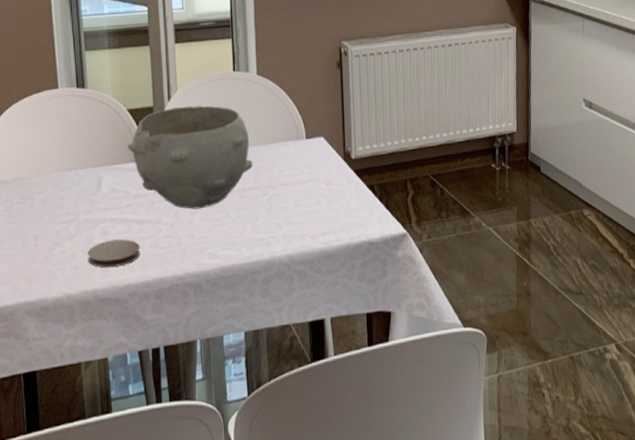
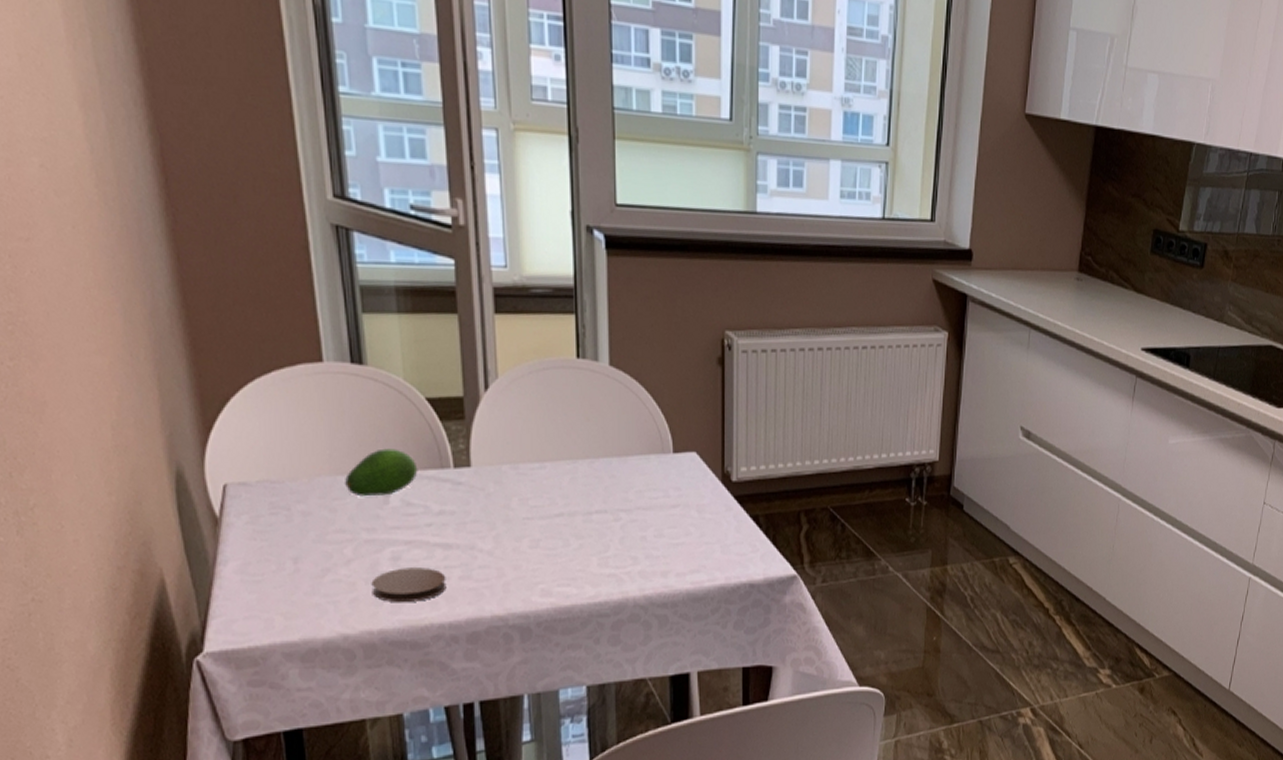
fruit: none [70,149,121,187] -> present [344,448,418,497]
bowl: present [127,105,253,209] -> none [426,399,601,534]

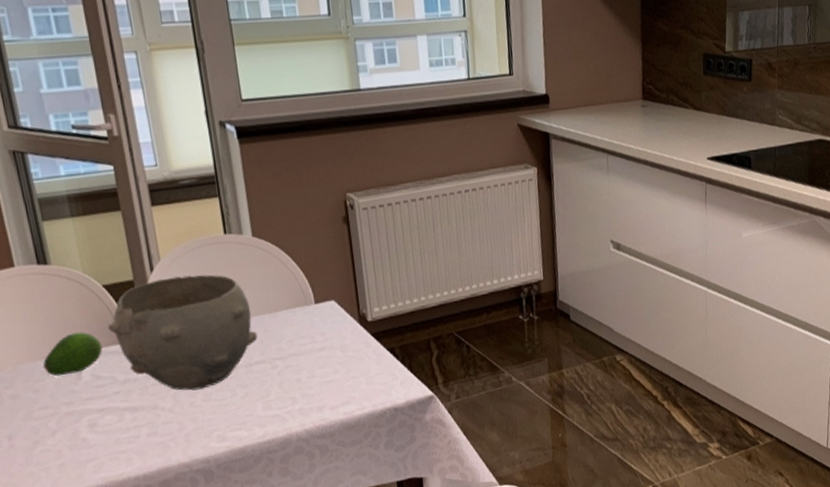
coaster: present [371,568,447,603] -> none [74,429,138,463]
bowl: none [426,399,601,534] -> present [107,274,258,391]

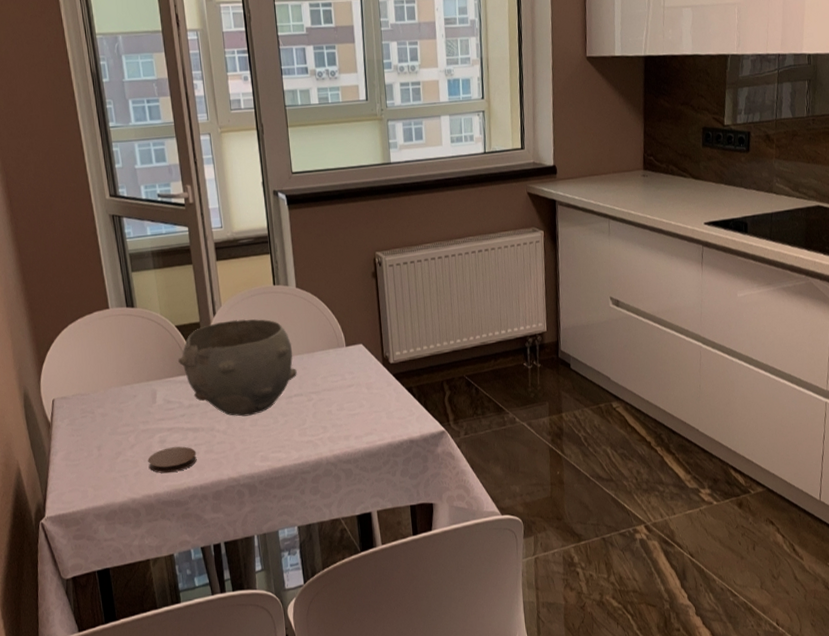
fruit: present [42,332,103,377] -> none [126,363,174,400]
coaster: none [74,429,138,463] -> present [148,446,197,474]

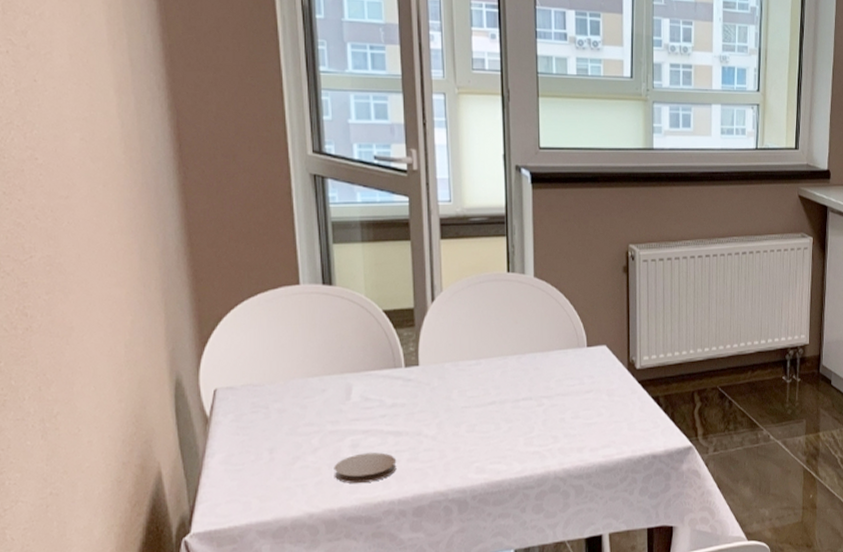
bowl: present [177,318,297,417] -> none [382,308,527,421]

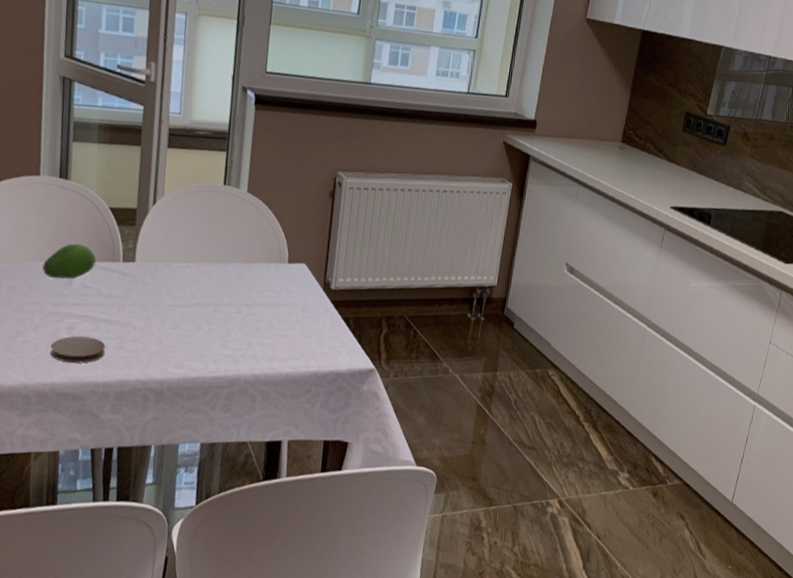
fruit: none [313,353,375,395] -> present [41,243,97,279]

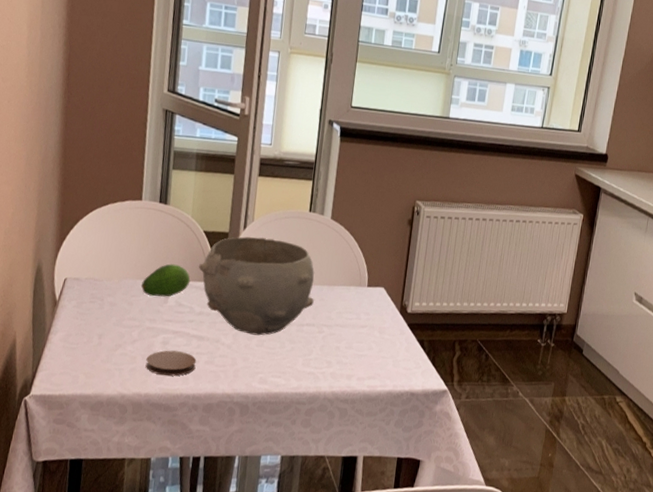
bowl: none [104,212,231,318] -> present [198,236,314,336]

